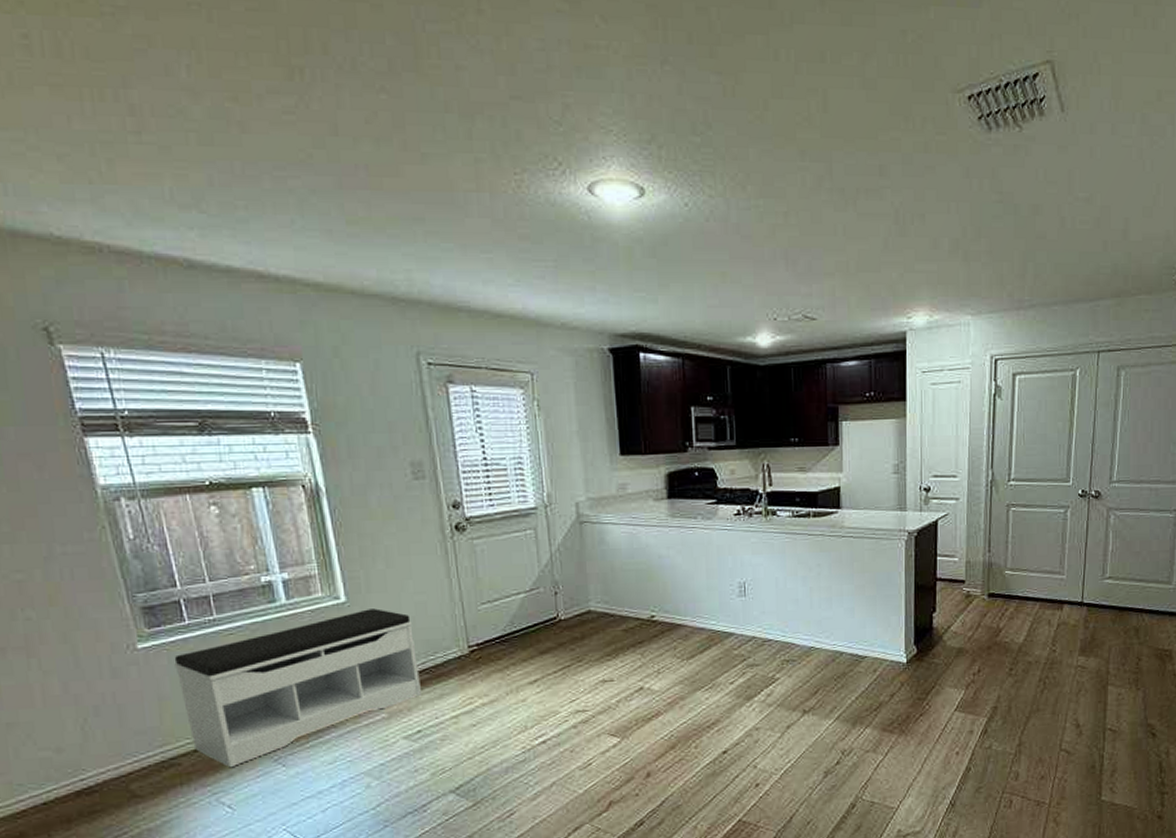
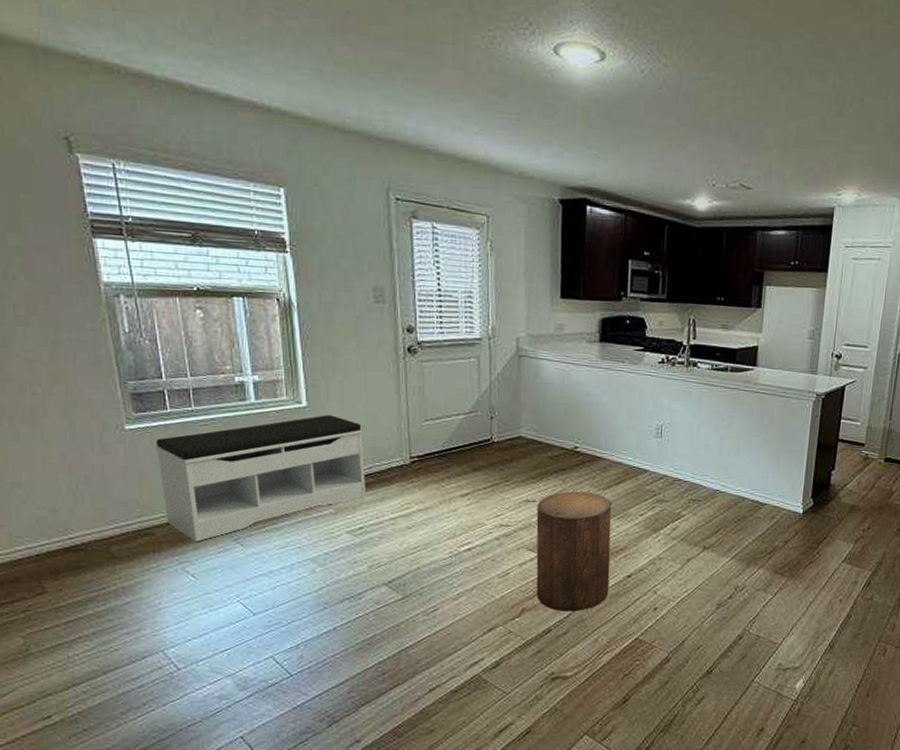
stool: none [615,664,704,800] -> present [536,491,612,612]

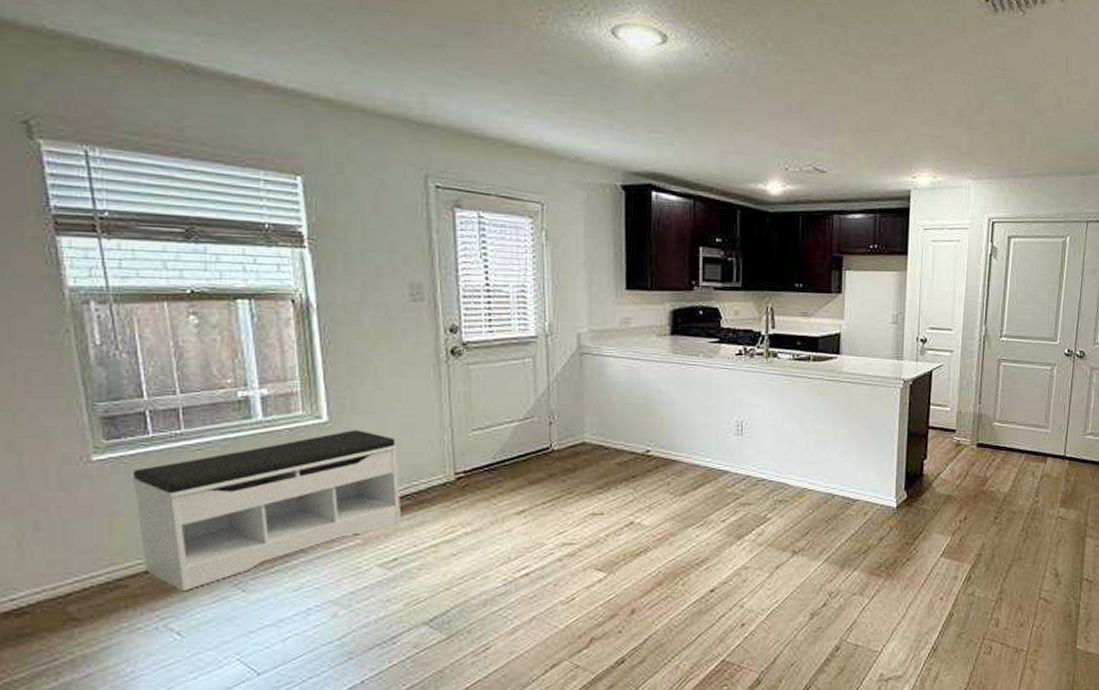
stool: present [536,491,612,612] -> none [605,500,691,637]

